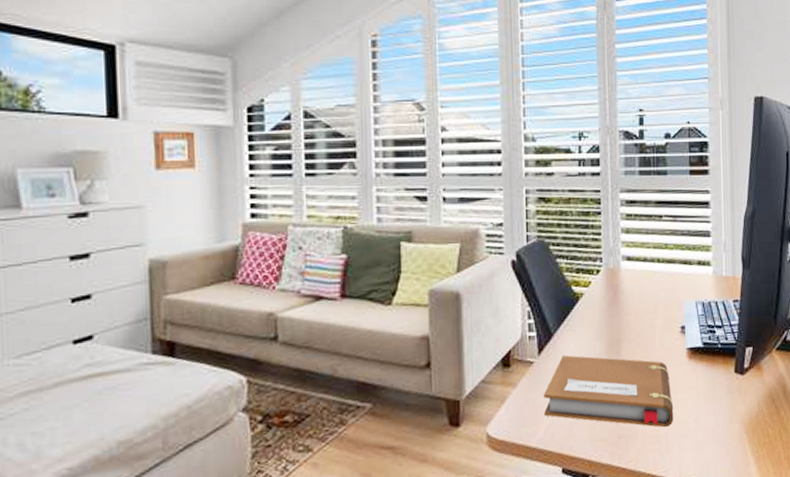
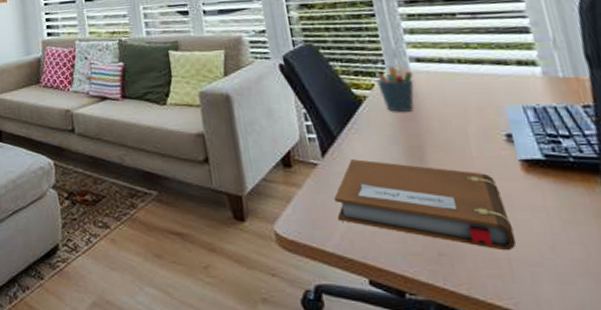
pen holder: none [592,263,623,308] -> present [372,65,414,112]

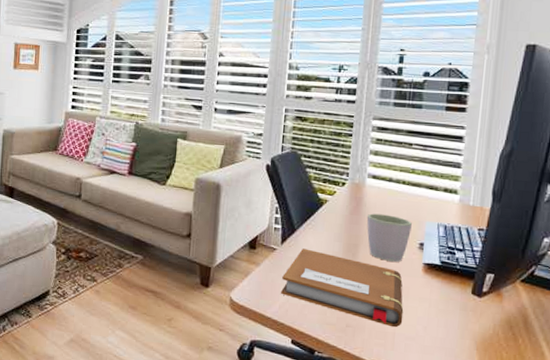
pen holder: present [372,65,414,112] -> none [338,176,368,217]
mug: none [423,103,491,163] -> present [366,213,412,262]

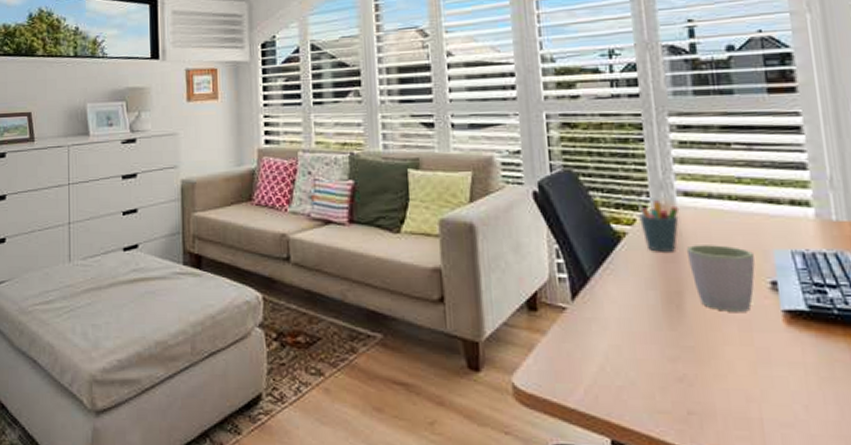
notebook: present [281,248,404,328] -> none [581,304,771,411]
pen holder: none [338,176,368,217] -> present [636,198,680,252]

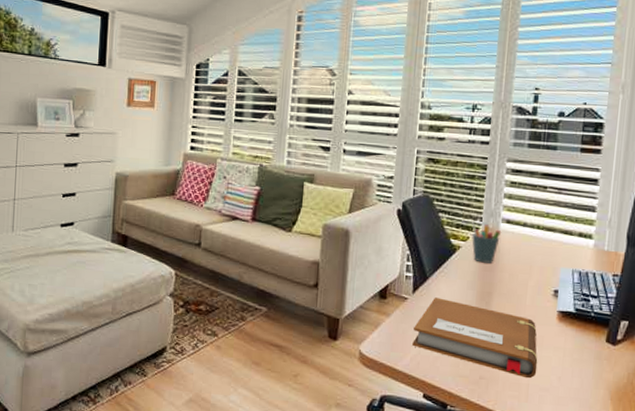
notebook: none [581,304,771,411] -> present [412,297,538,379]
mug: present [686,245,755,312] -> none [500,260,546,310]

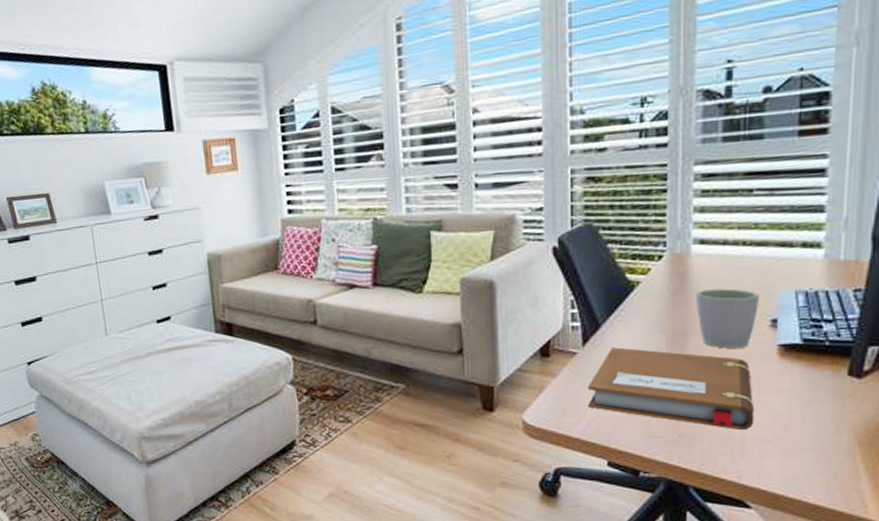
pen holder: present [472,221,502,264] -> none [653,248,694,298]
mug: none [500,260,546,310] -> present [695,288,759,348]

